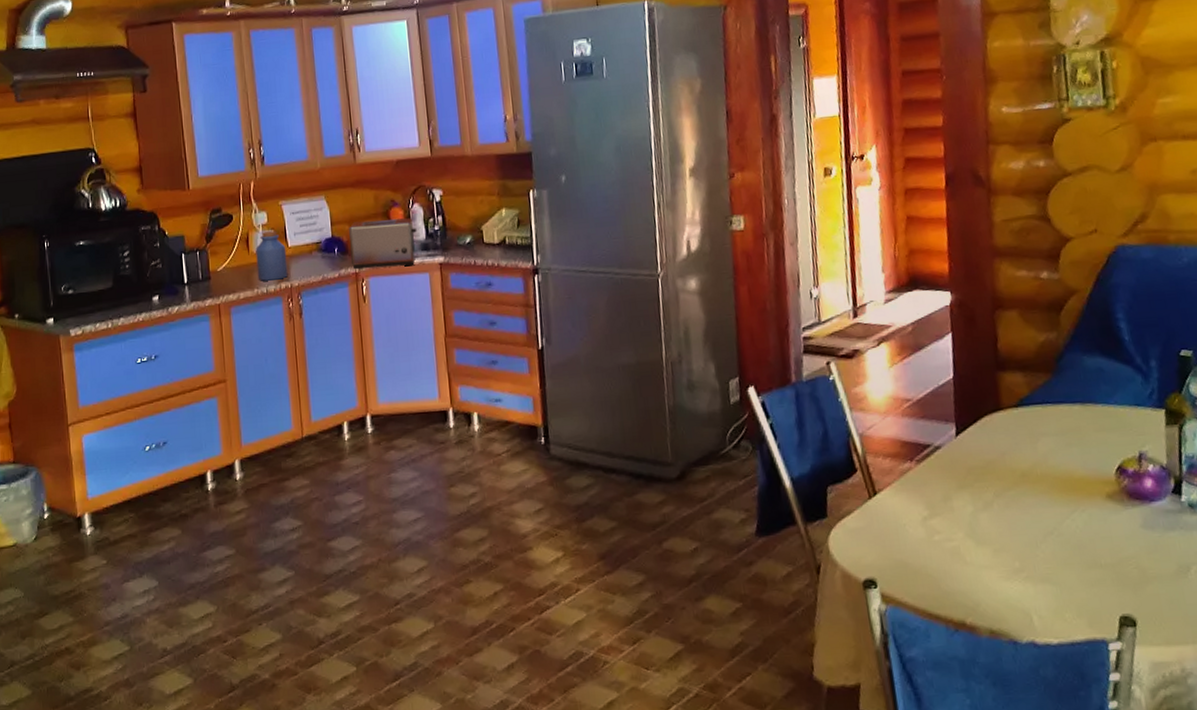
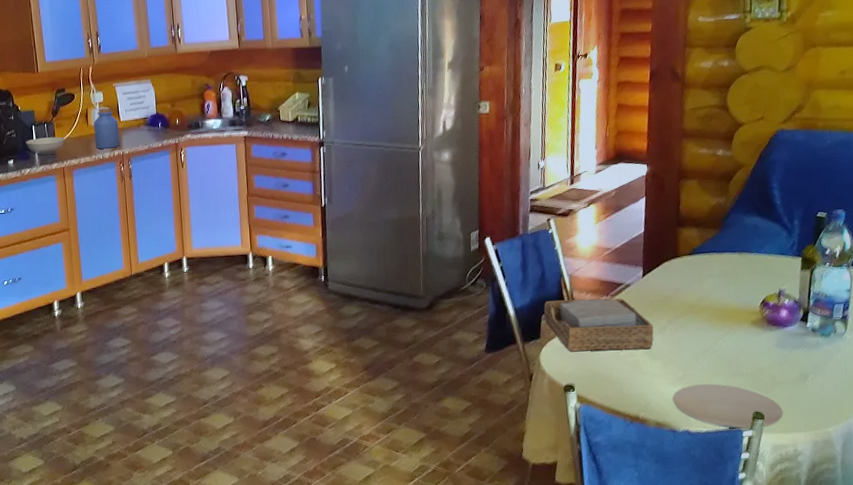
bowl: none [173,266,221,290] -> present [25,136,65,156]
toaster: present [349,218,417,270] -> none [170,99,226,141]
napkin holder: none [829,463,977,536] -> present [543,298,654,352]
plate: none [1009,578,1162,641] -> present [672,384,783,430]

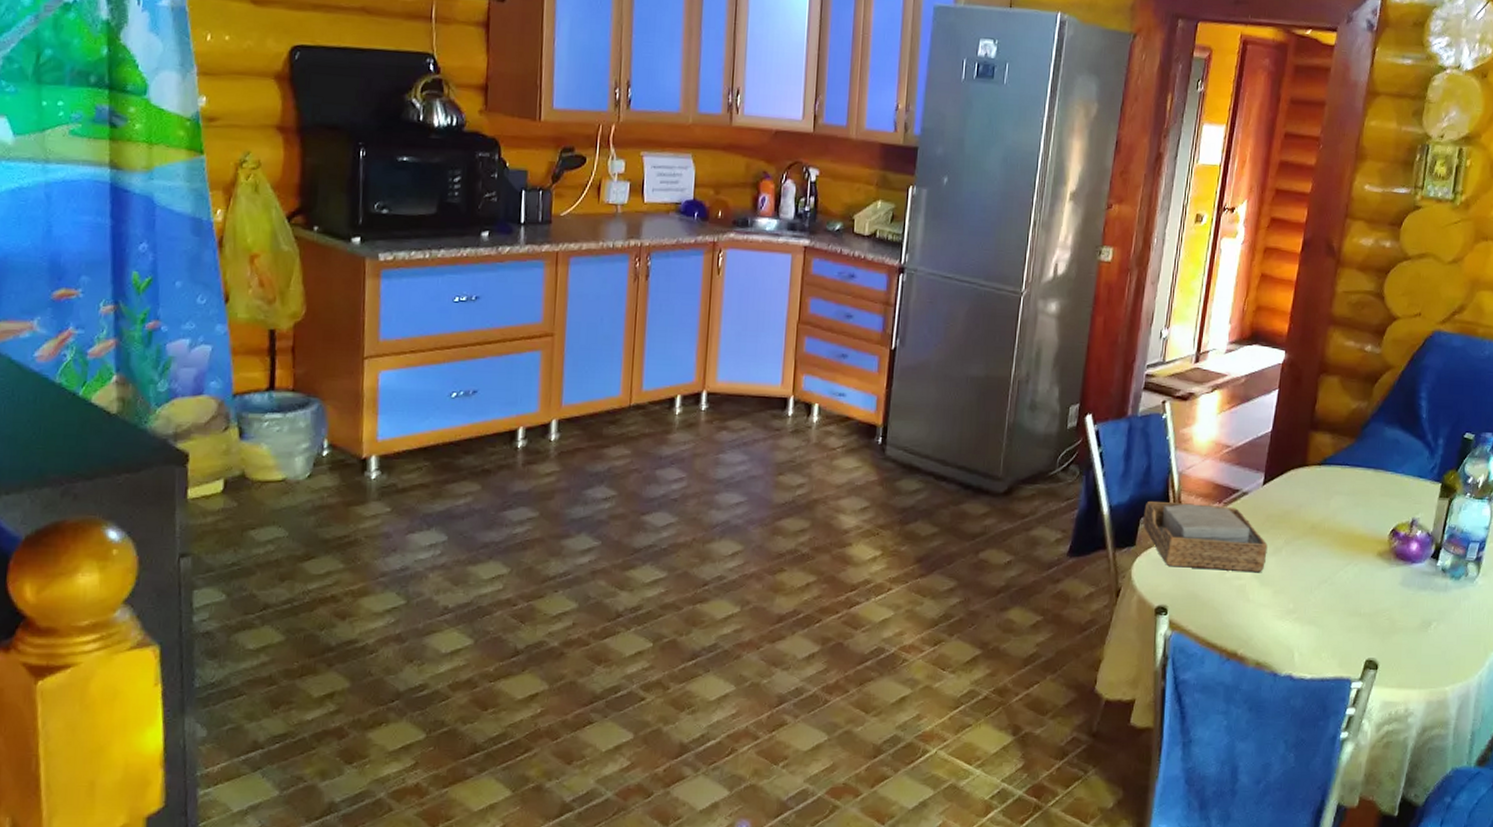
bowl: present [25,136,65,156] -> none [509,207,565,233]
jar: present [93,108,120,150] -> none [605,182,641,237]
plate: present [672,384,783,430] -> none [1278,621,1399,680]

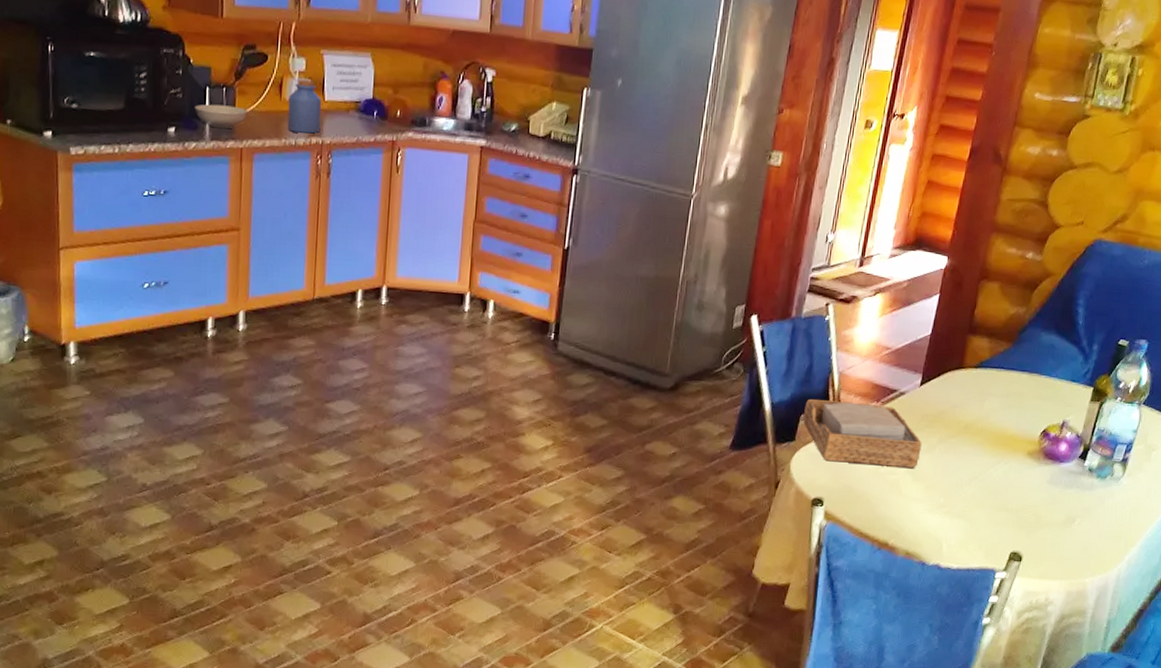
bowl: none [509,207,565,233] -> present [194,104,248,129]
jar: none [605,182,641,237] -> present [287,80,322,135]

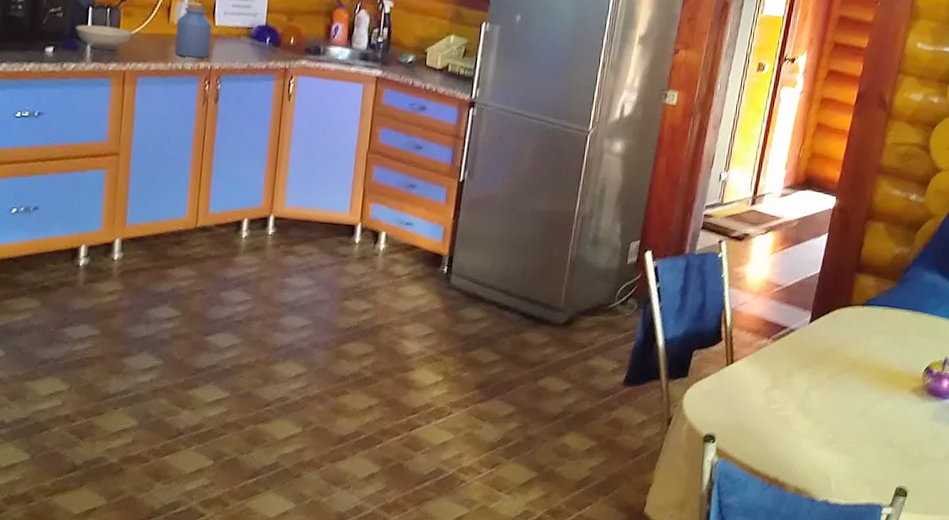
napkin holder: present [802,398,922,469] -> none [695,334,811,405]

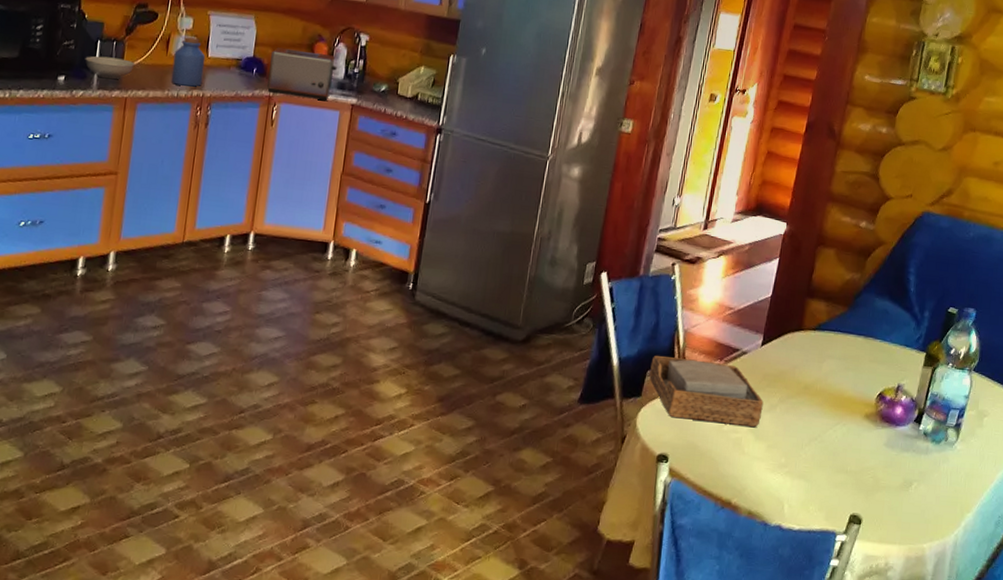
toaster: none [282,14,359,74] -> present [267,47,337,101]
napkin holder: none [695,334,811,405] -> present [649,355,763,428]

